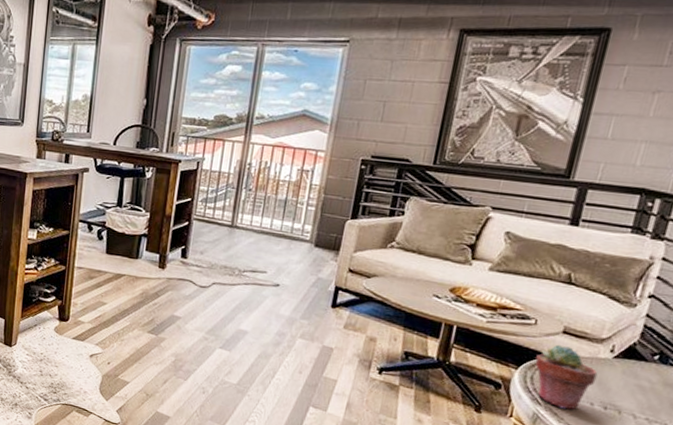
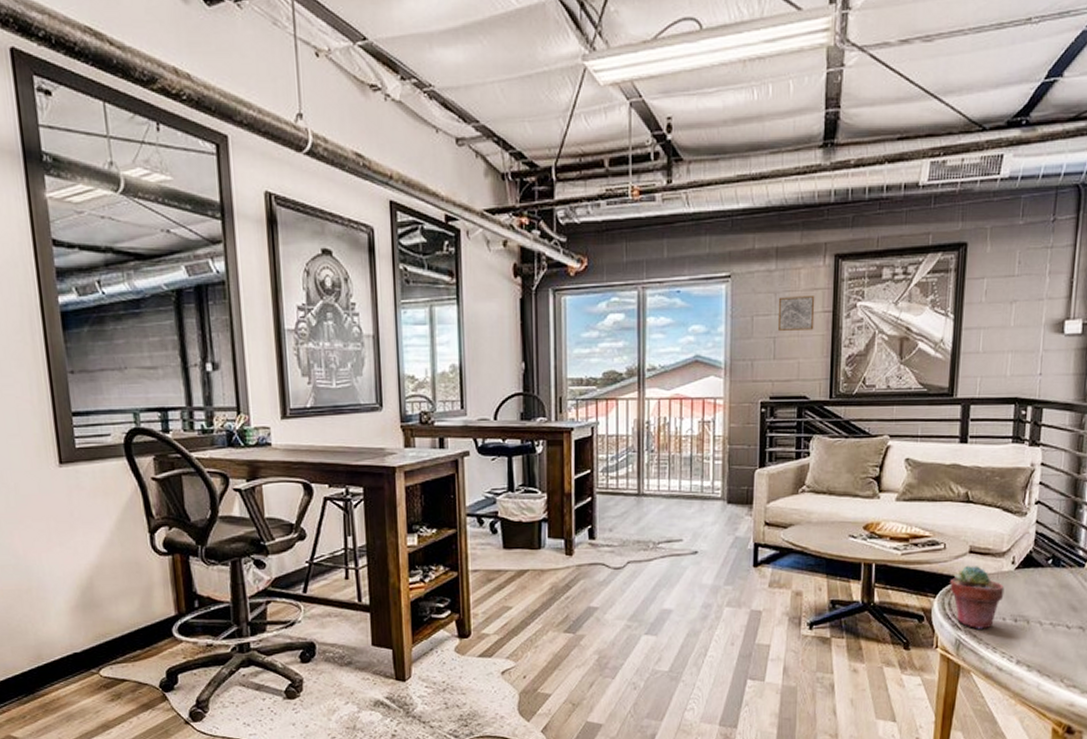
wall art: none [389,64,433,98] -> present [777,296,815,332]

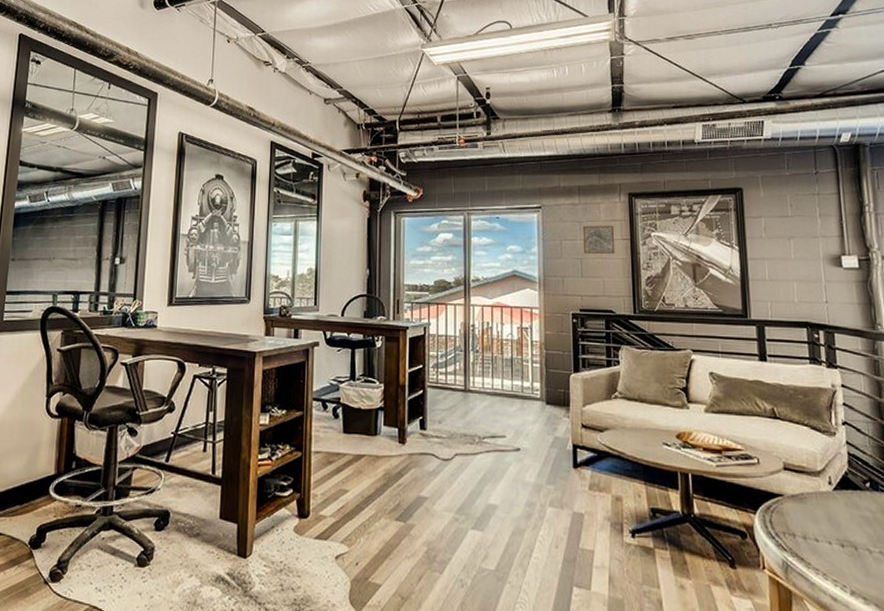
potted succulent: present [950,565,1005,629] -> none [768,482,826,553]

